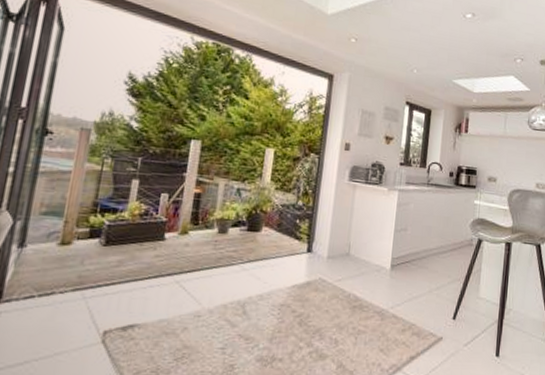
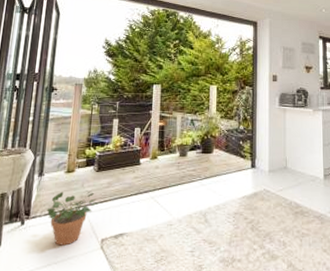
potted plant: none [27,269,104,338] -> present [46,191,99,246]

